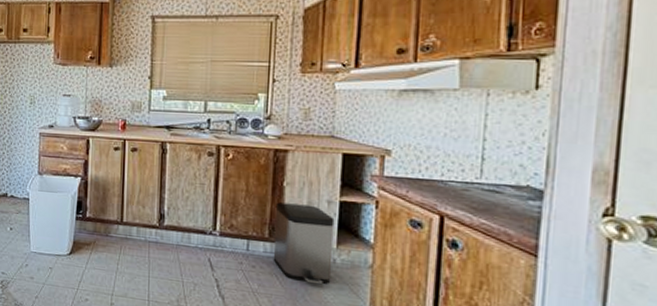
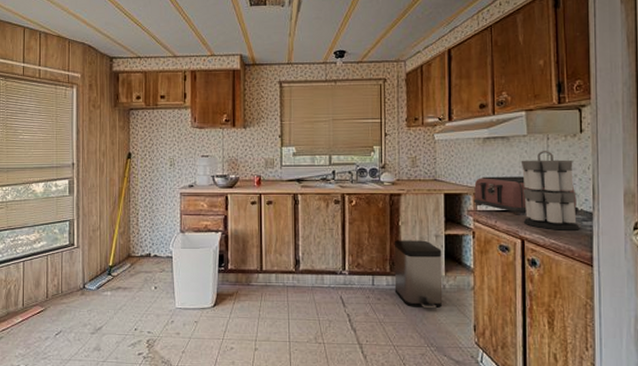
toaster: none [379,136,525,190] -> present [473,176,579,215]
spice rack: none [446,109,523,211] -> present [520,151,580,230]

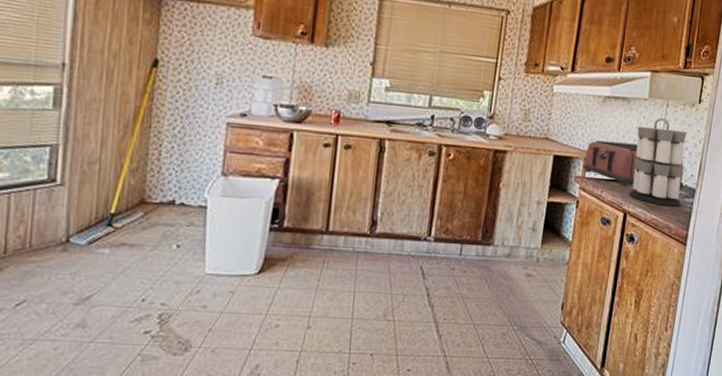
pedal bin: present [394,240,443,309] -> none [484,204,542,284]

